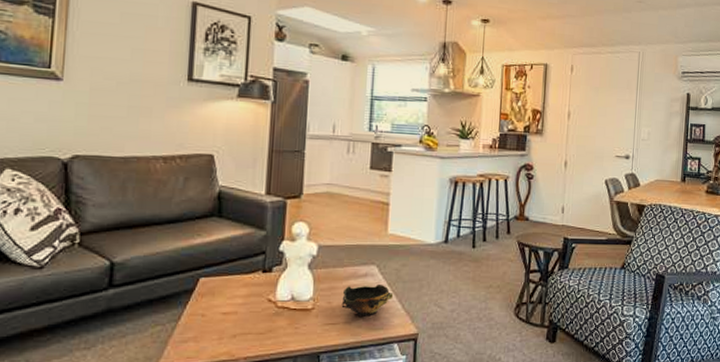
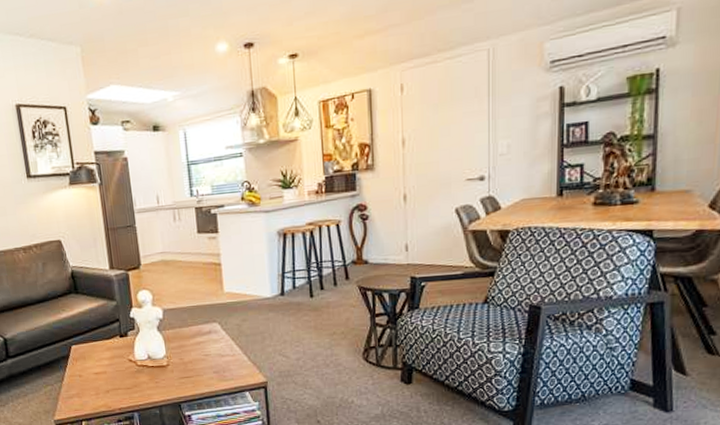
bowl: present [341,283,394,317] -> none [191,339,239,370]

